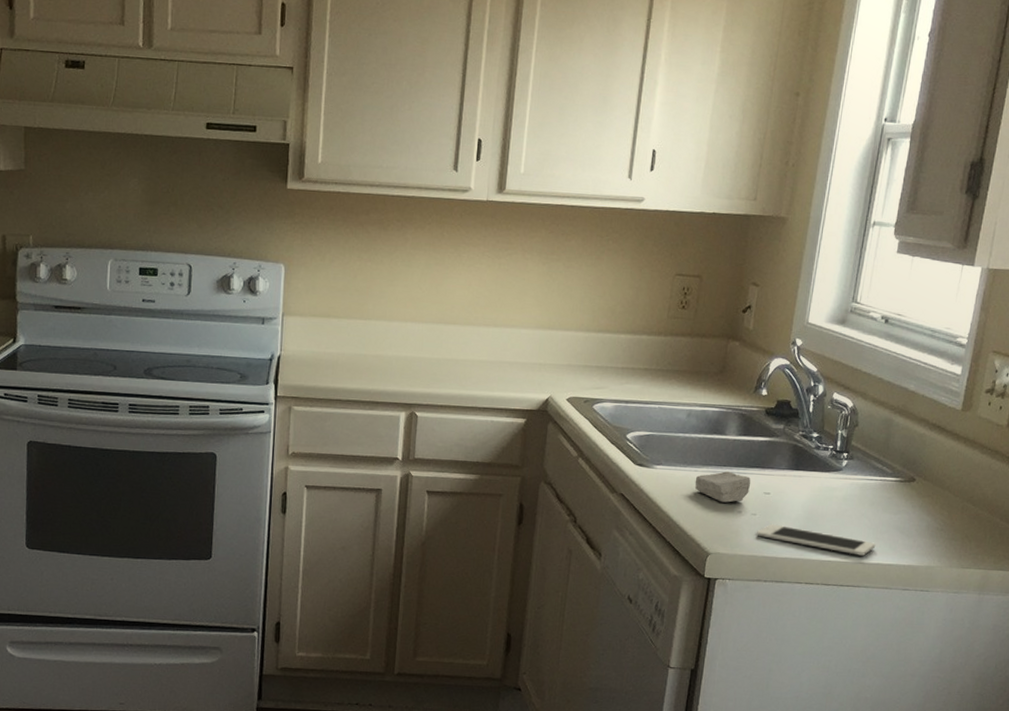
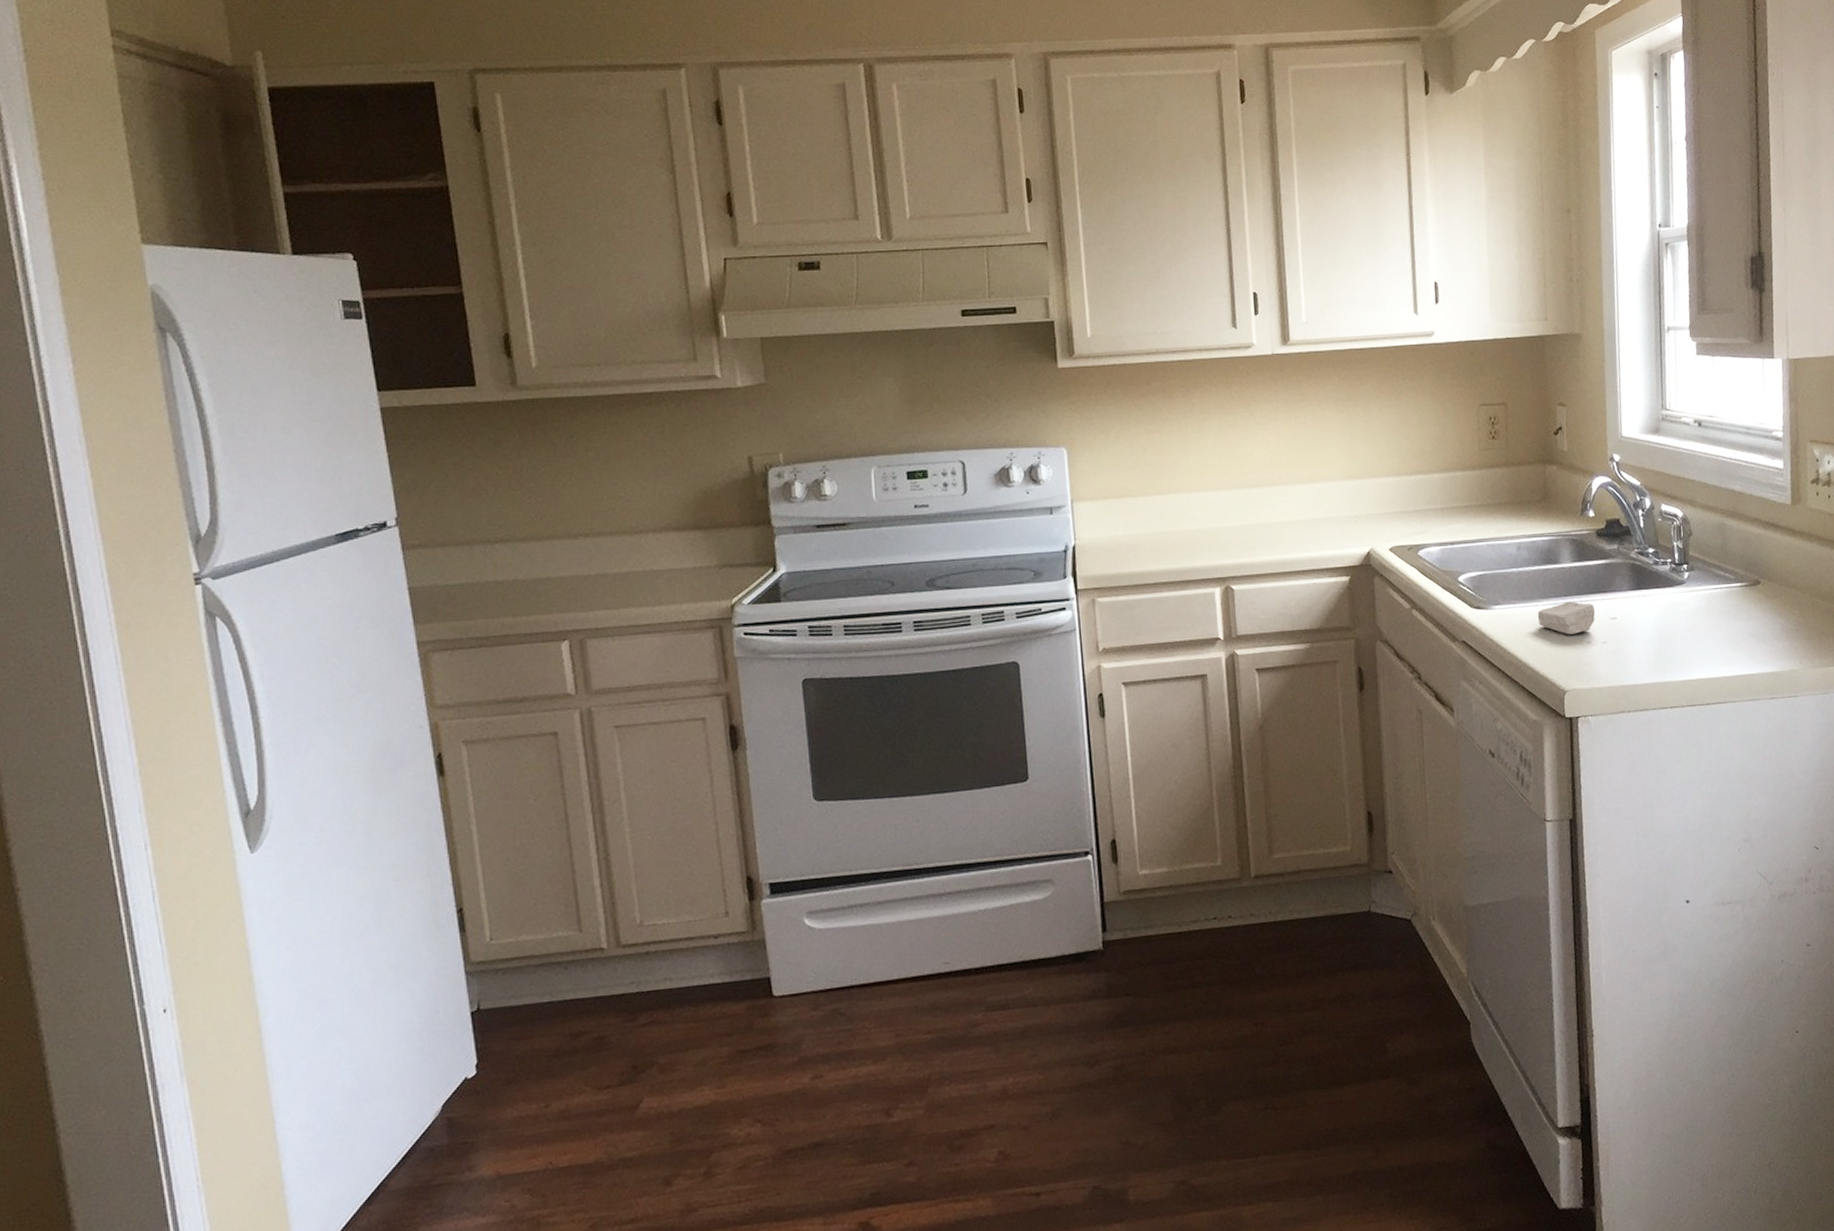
cell phone: present [757,524,876,556] -> none [1611,649,1734,670]

